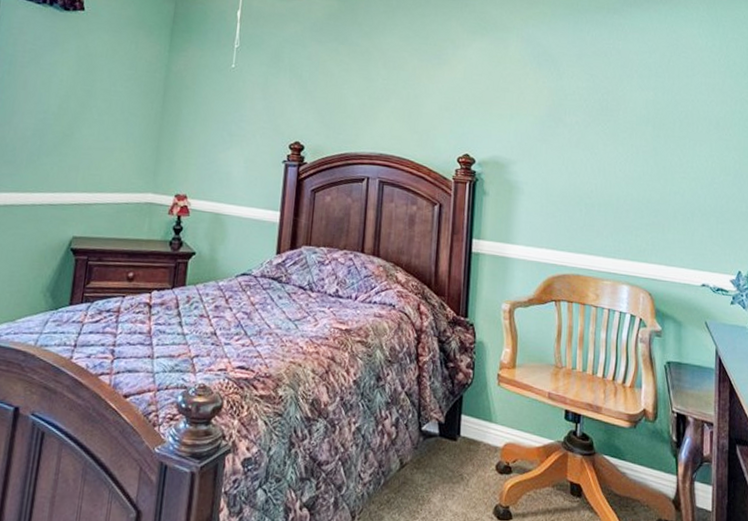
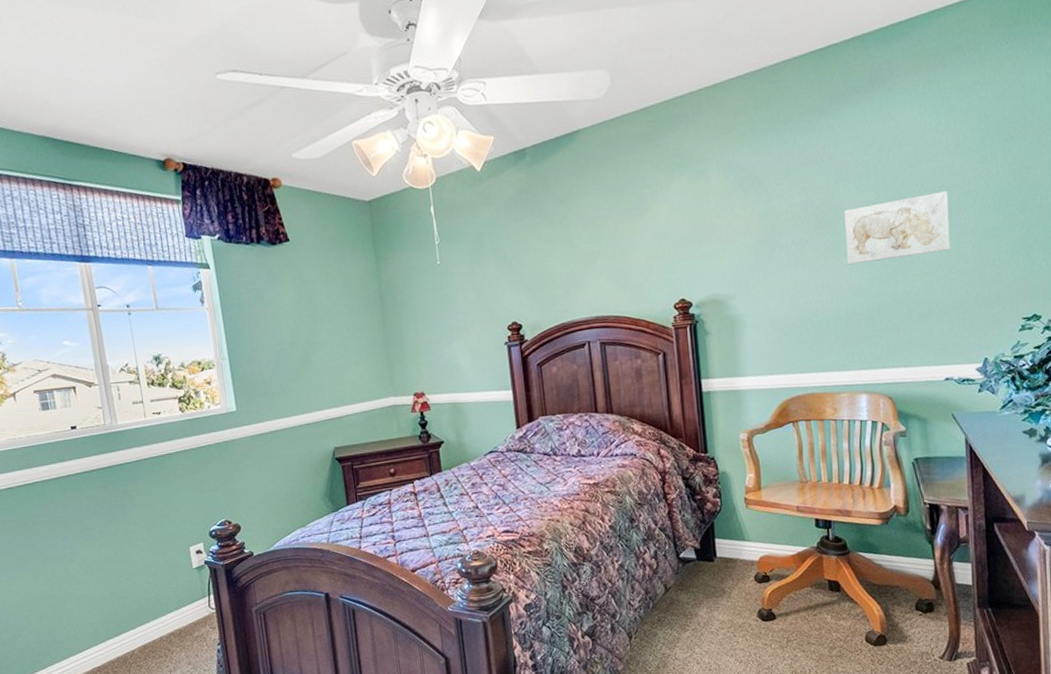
wall art: none [623,103,717,161] -> present [844,191,951,265]

